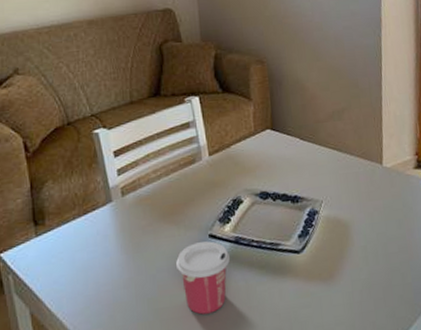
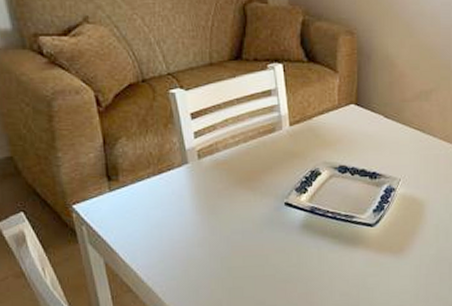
cup: present [176,241,231,315] -> none [251,209,305,276]

